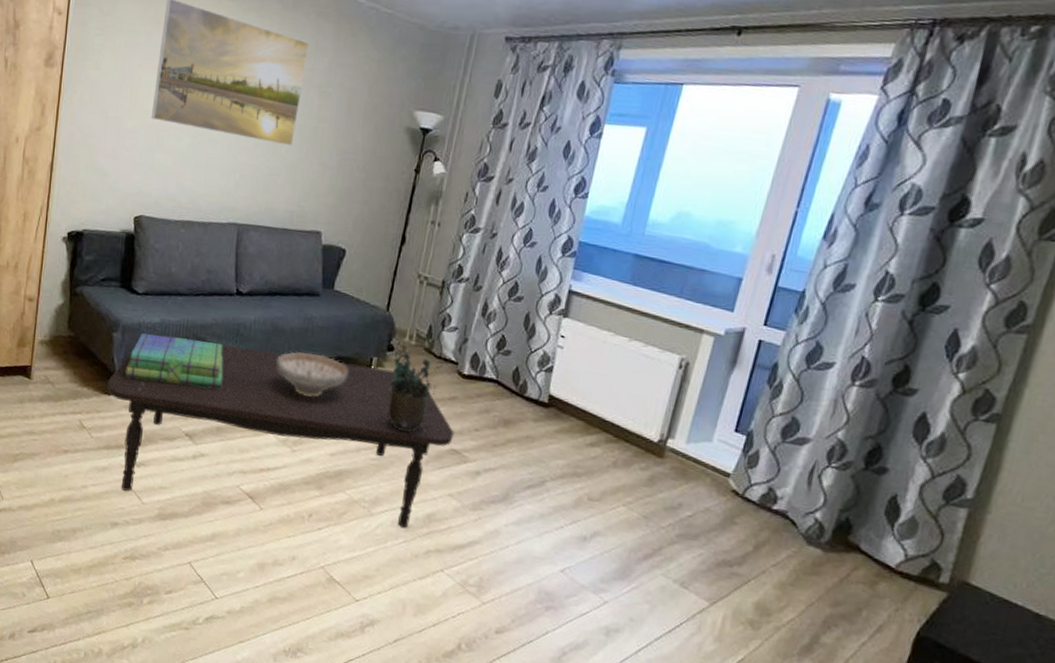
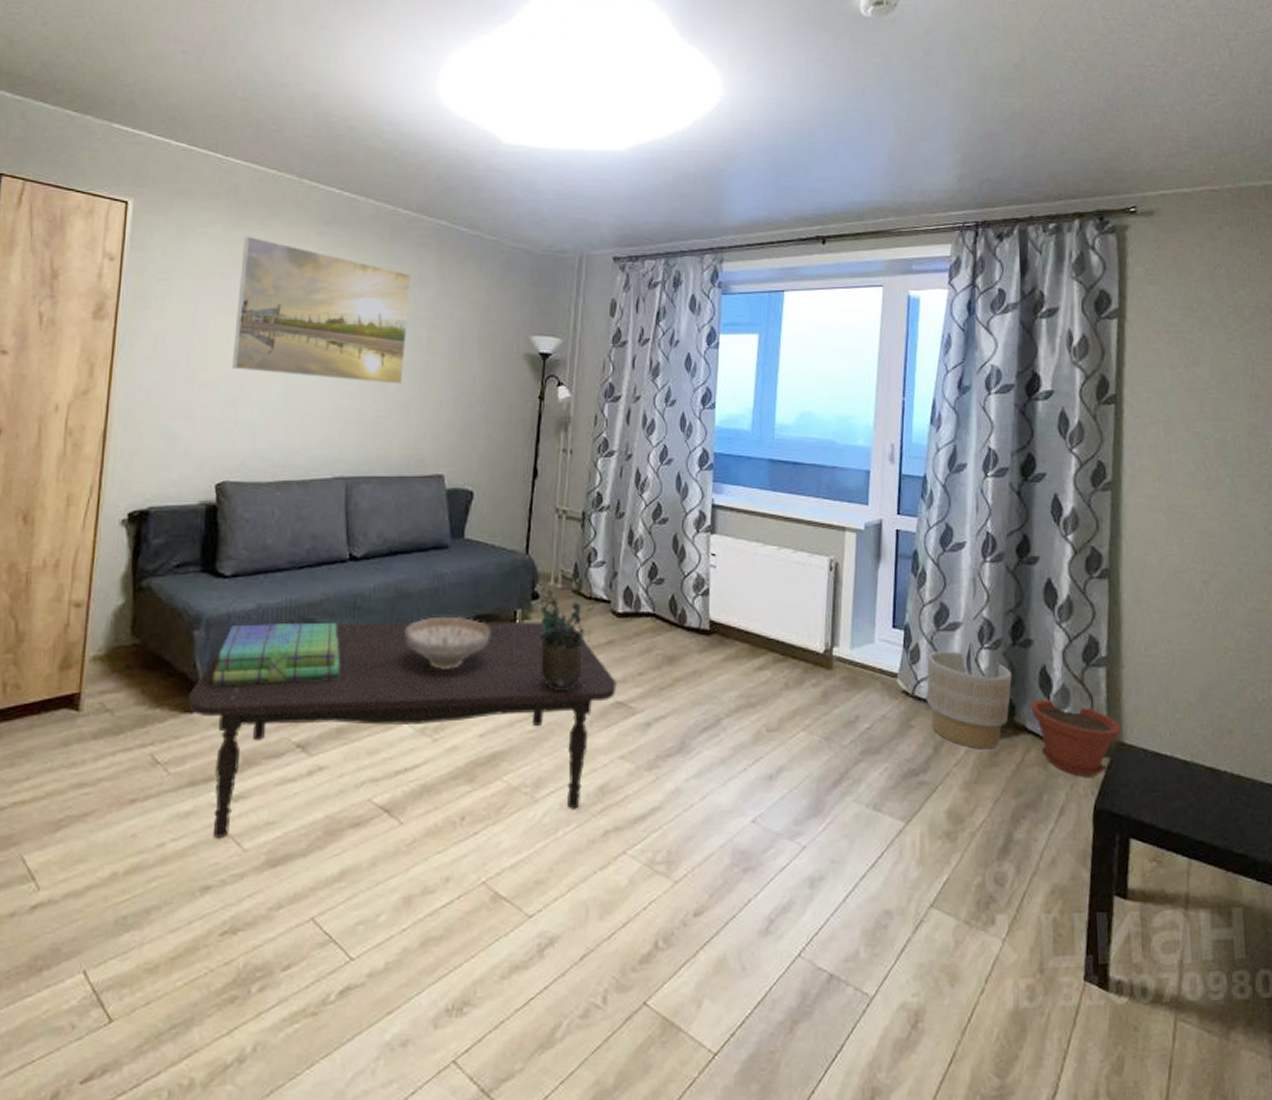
planter: none [756,460,857,559] -> present [926,651,1012,749]
plant pot: none [869,525,970,607] -> present [1030,699,1121,777]

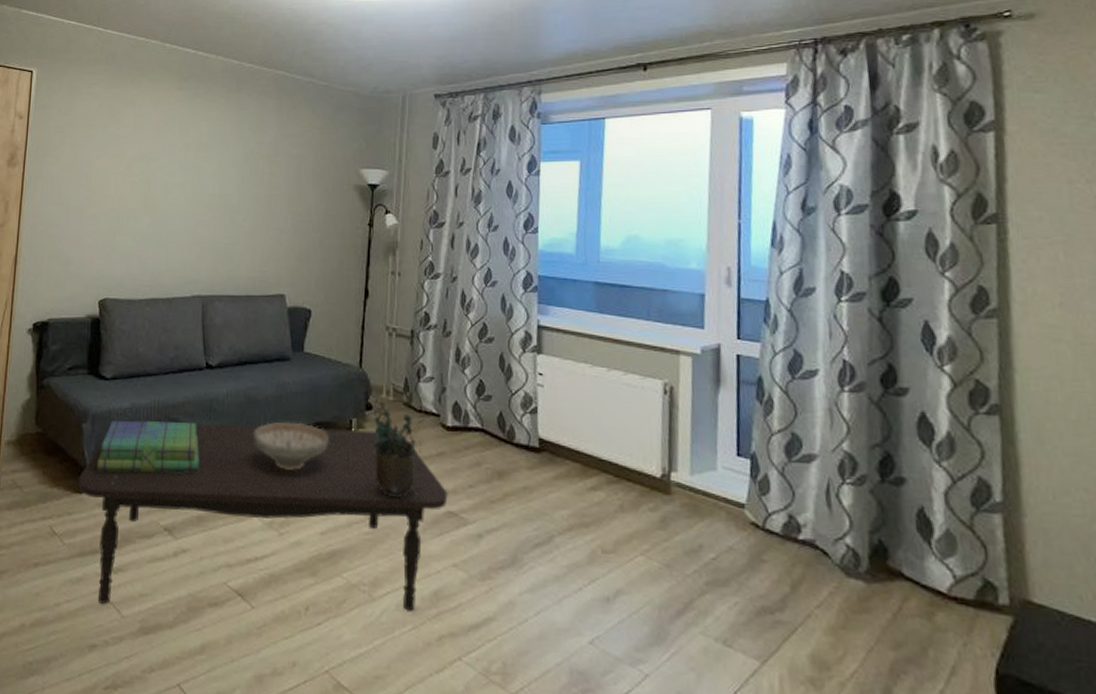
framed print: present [231,235,412,384] -> none [110,93,255,215]
planter: present [926,651,1012,749] -> none [778,483,882,593]
plant pot: present [1030,699,1121,777] -> none [906,543,1027,637]

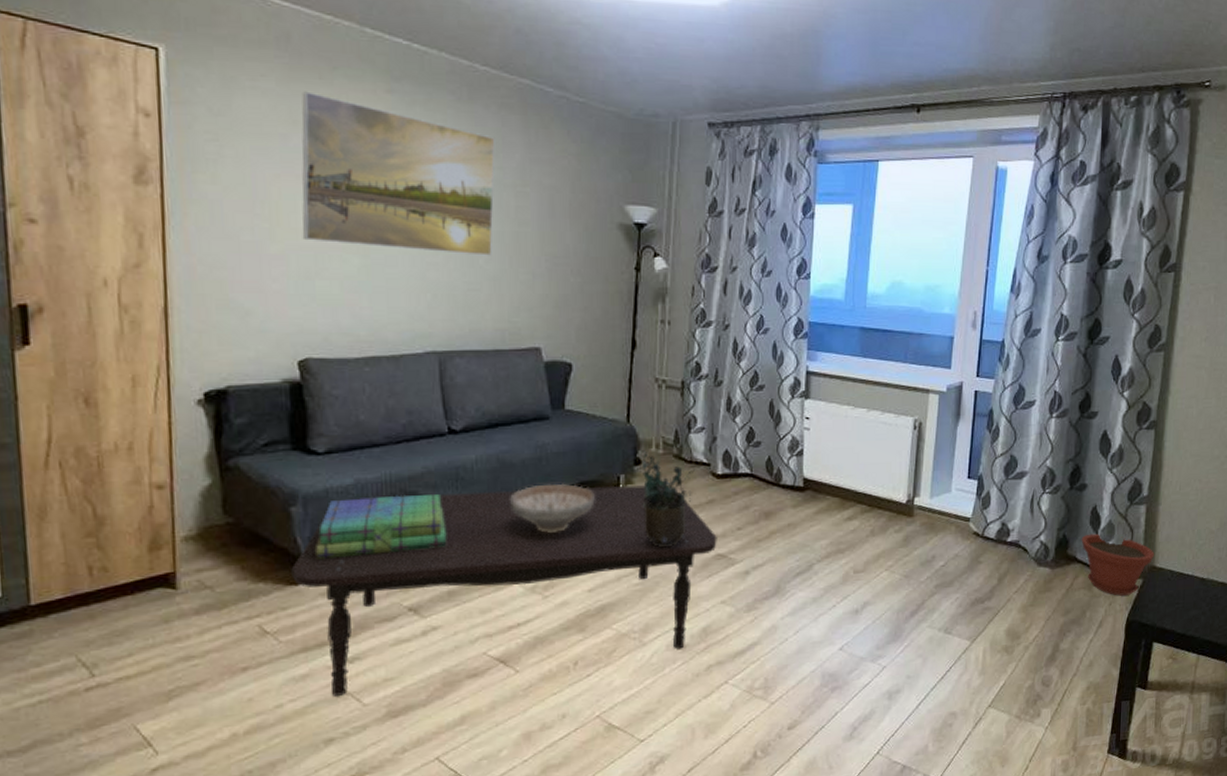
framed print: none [110,93,255,215] -> present [301,91,496,256]
plant pot: none [906,543,1027,637] -> present [1081,533,1154,596]

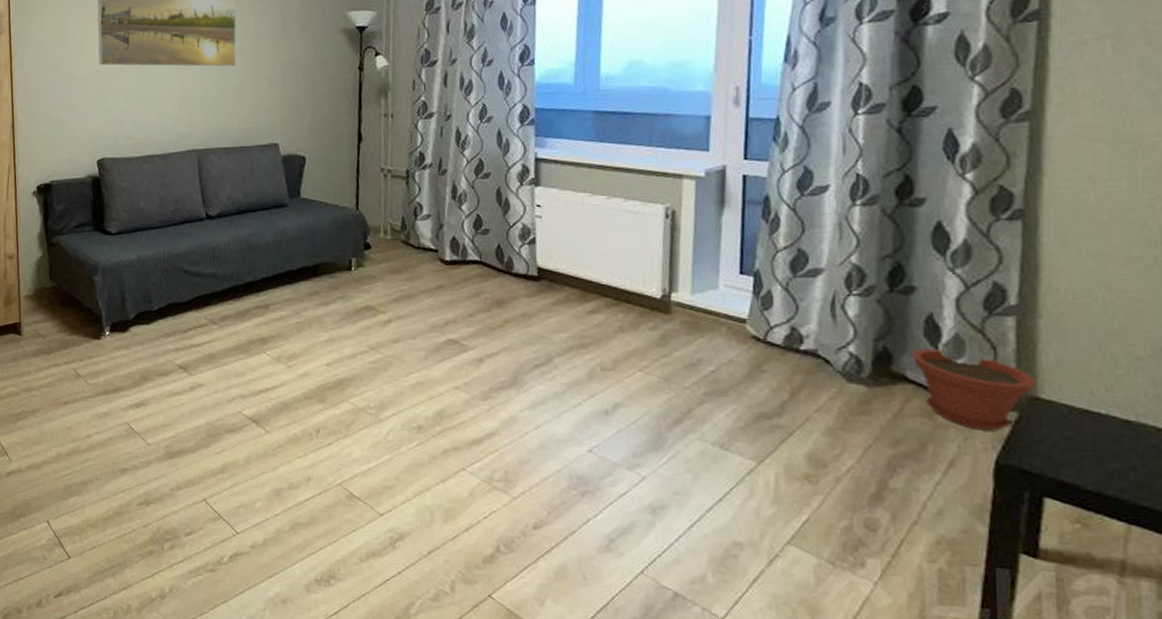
coffee table: present [291,485,717,696] -> none [95,268,448,434]
stack of books: present [316,493,447,559] -> none [111,269,207,319]
decorative bowl: present [510,483,595,533] -> none [257,264,330,308]
potted plant: present [637,452,695,547] -> none [366,237,423,328]

